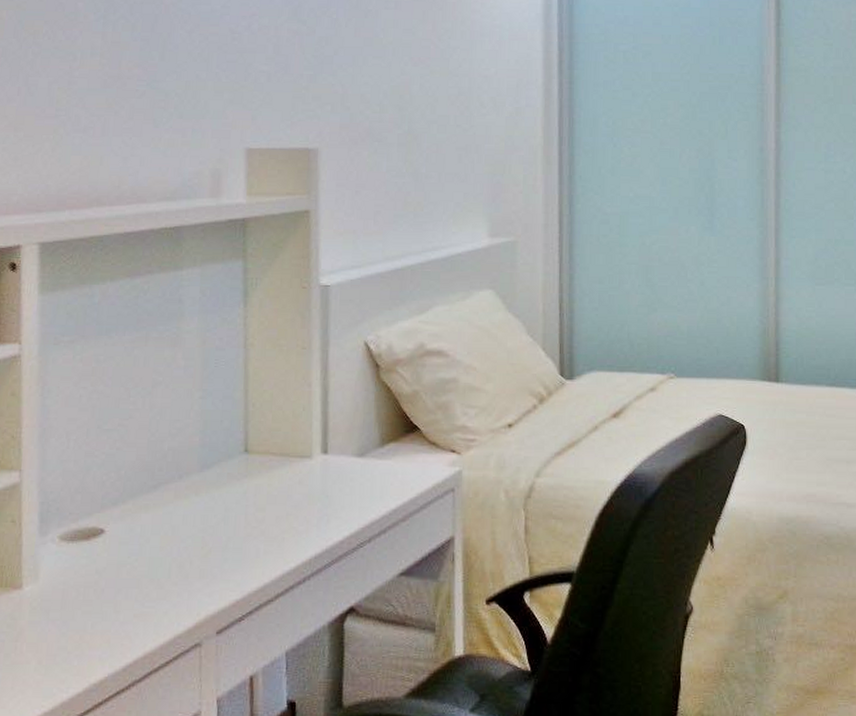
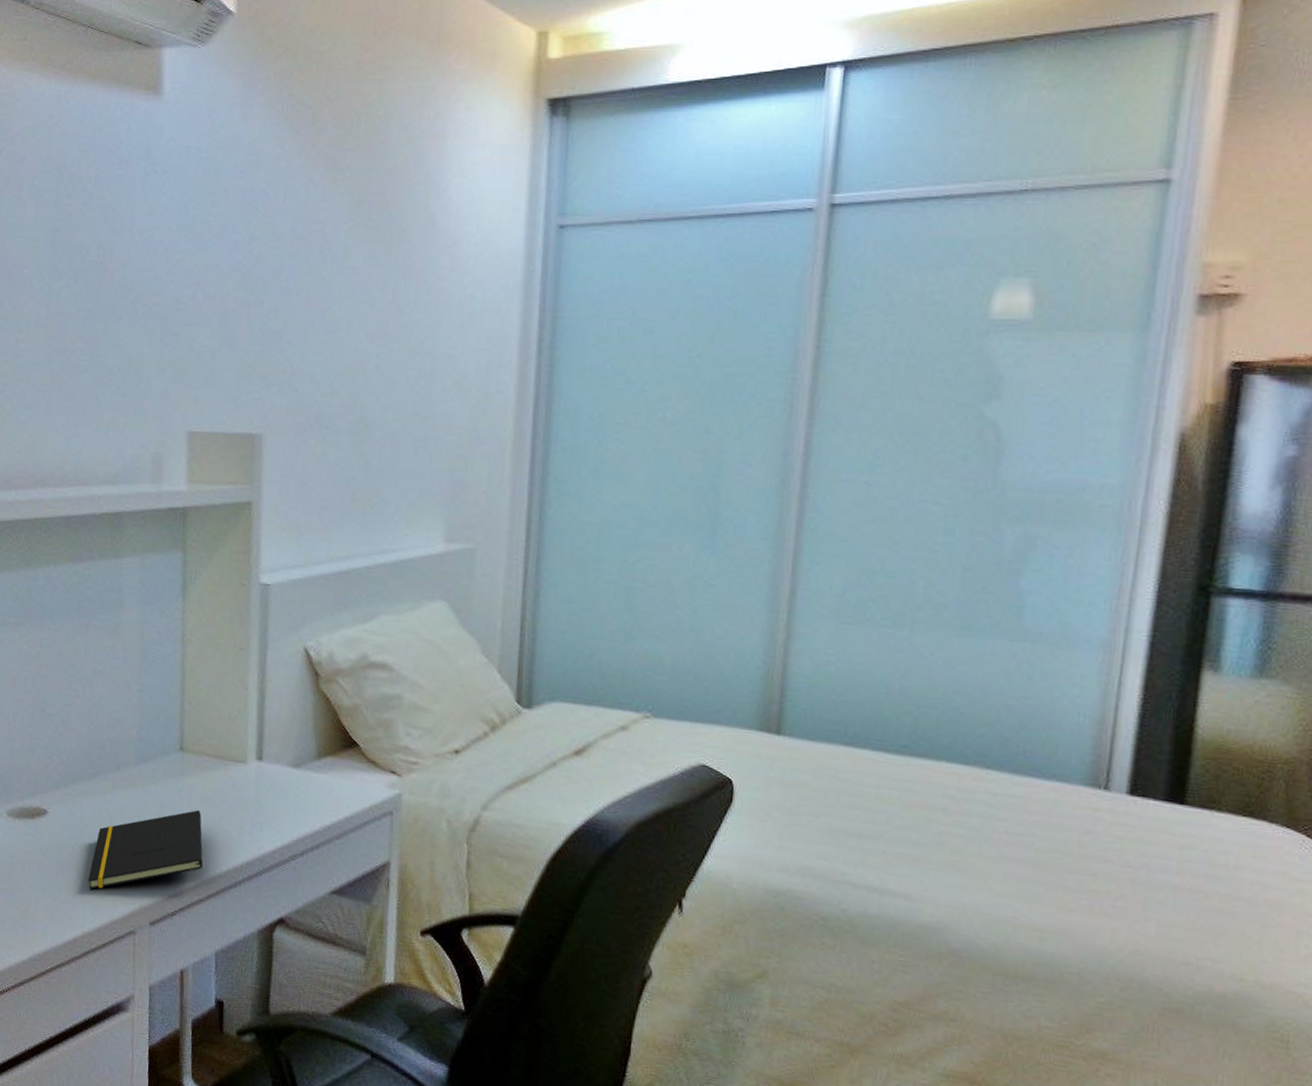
notepad: none [149,510,271,606] -> present [88,810,203,890]

